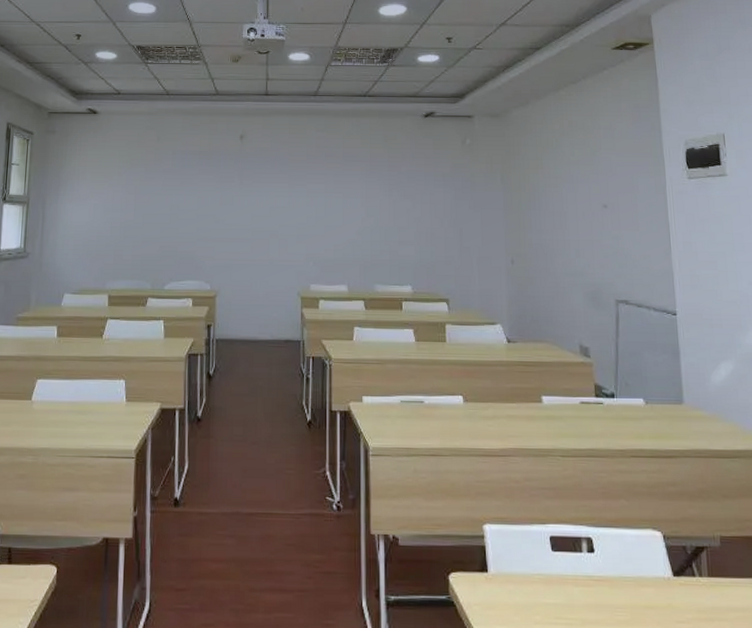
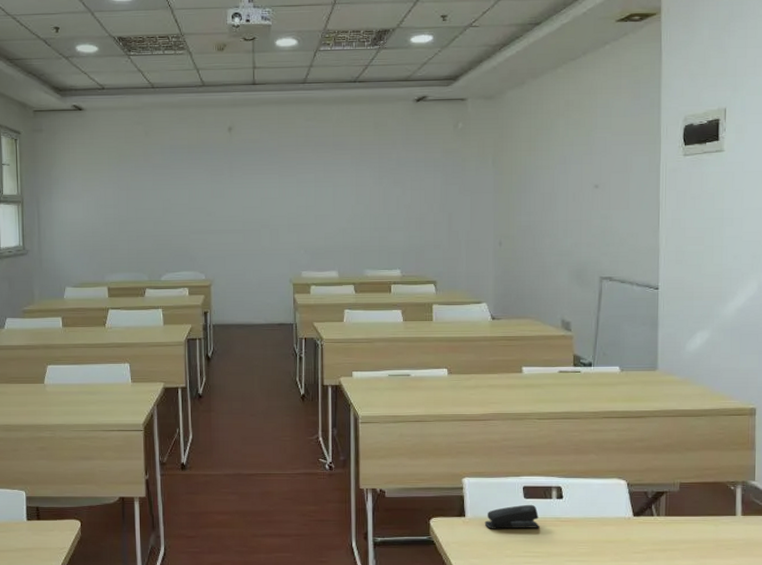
stapler: none [509,558,571,589] -> present [484,504,540,529]

